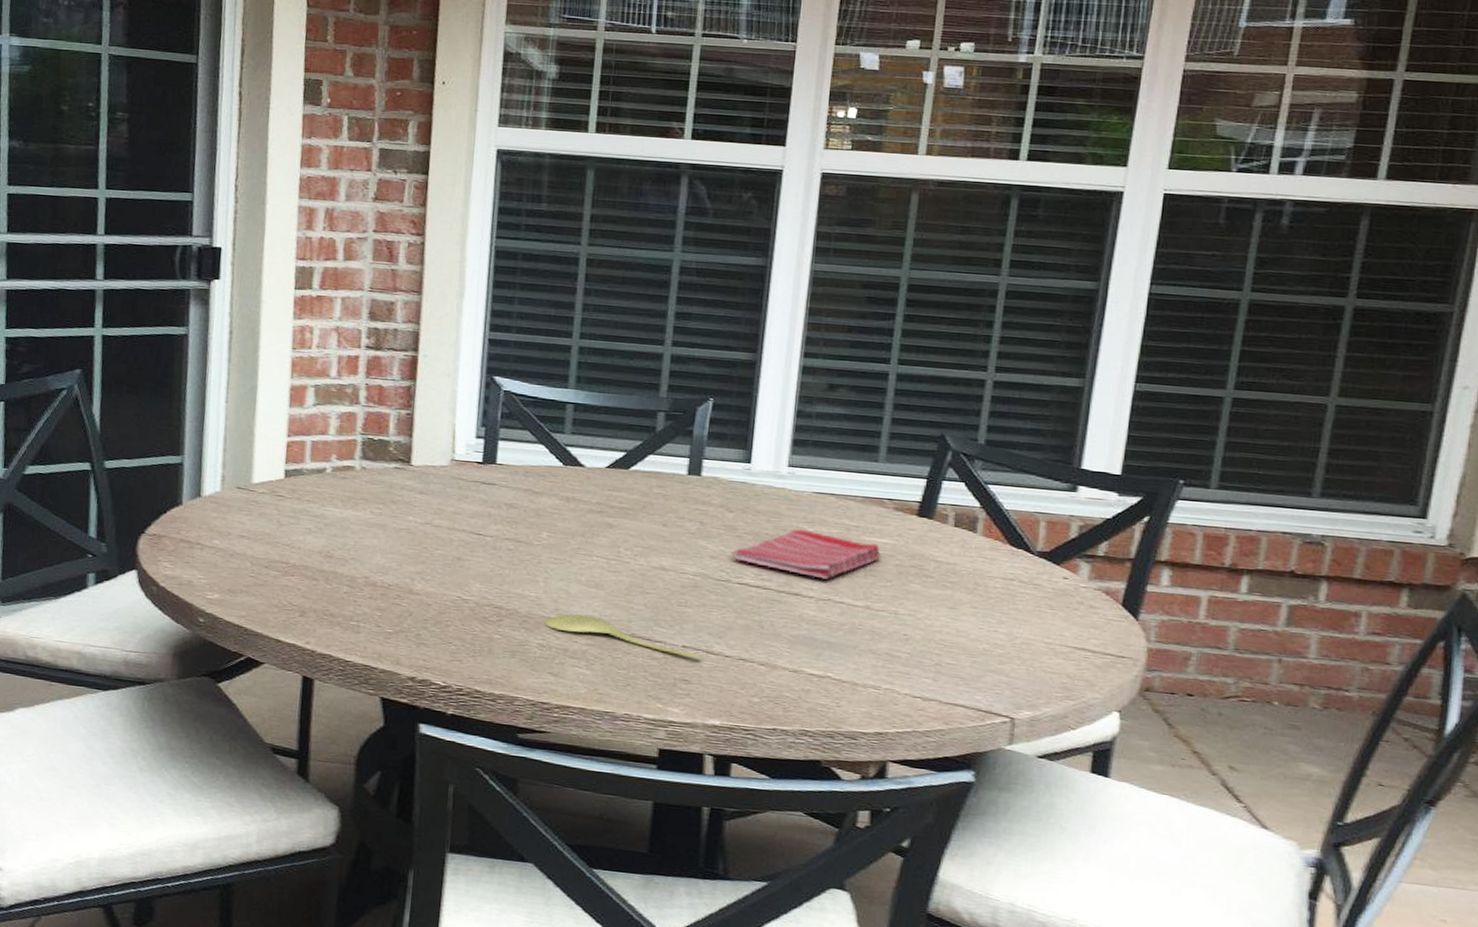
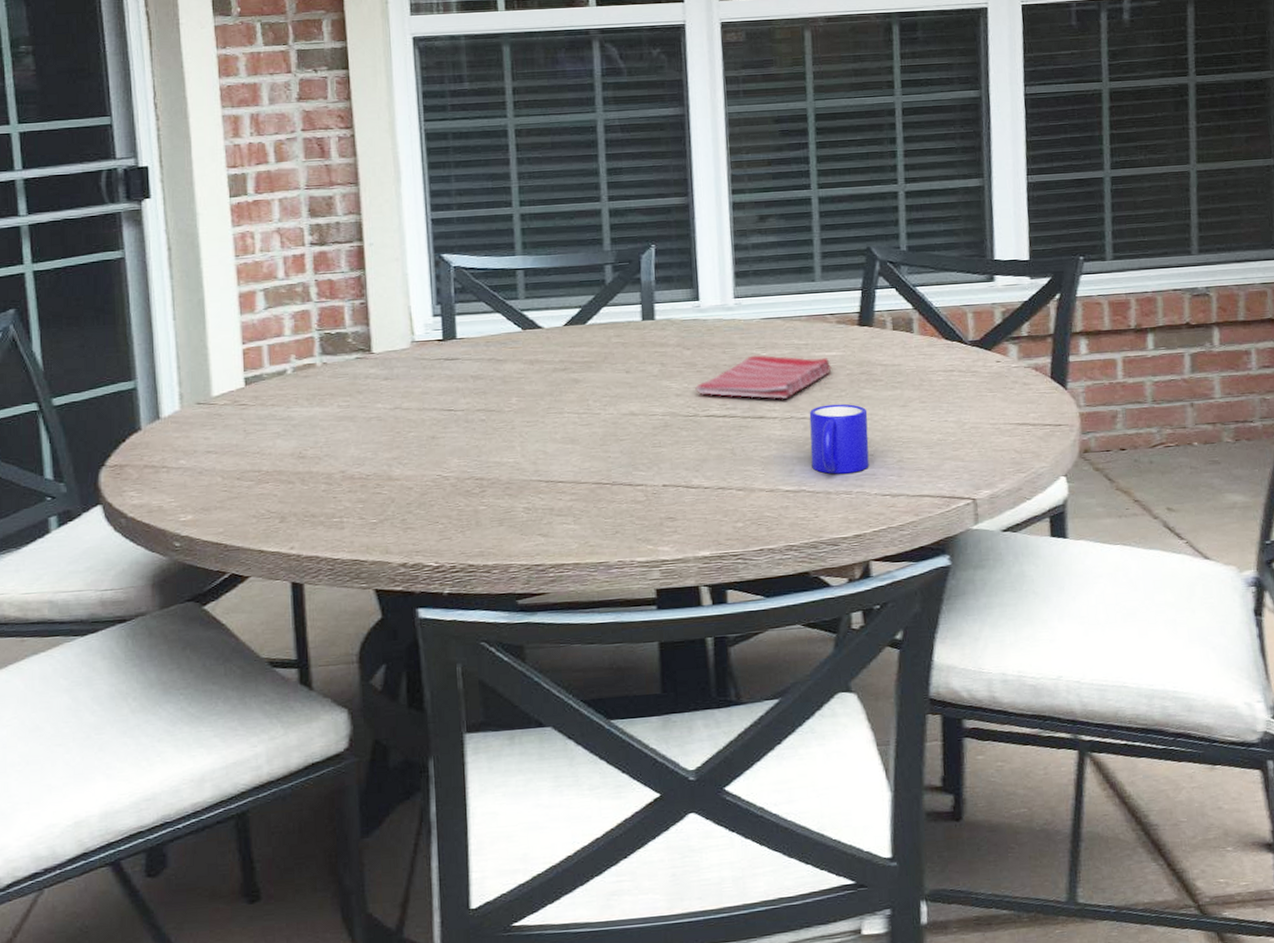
spoon: present [544,614,701,659] -> none [526,471,682,495]
mug: none [842,592,912,668] -> present [809,403,869,474]

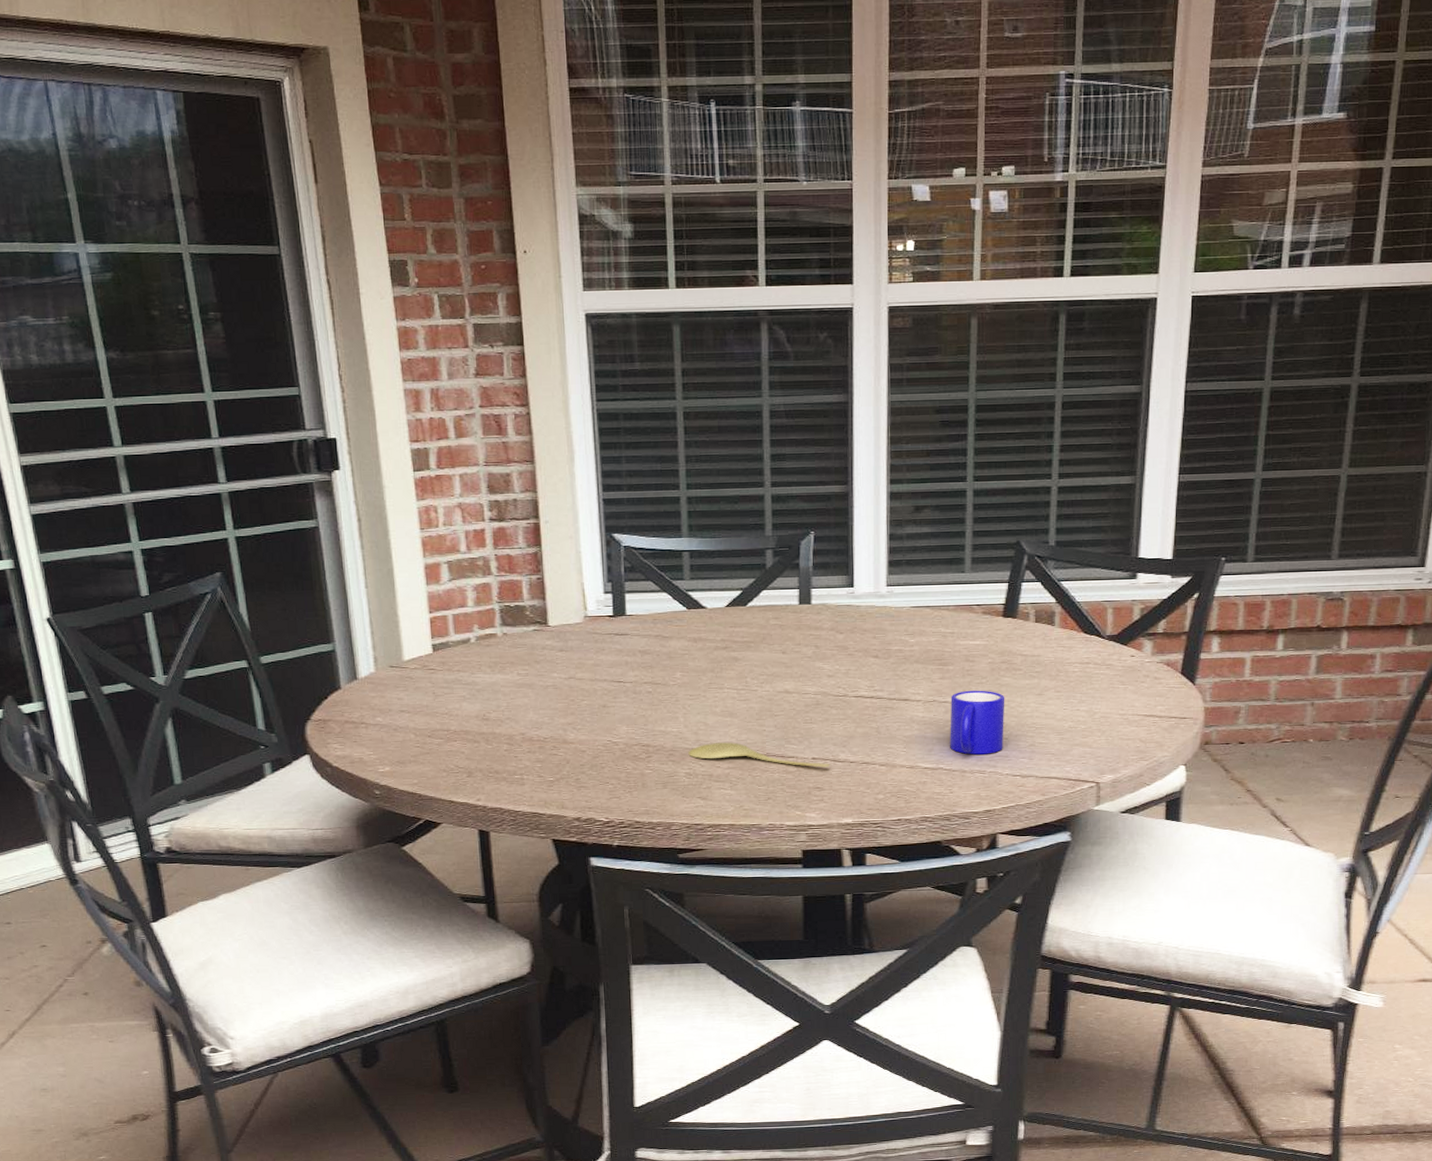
spoon: none [526,471,682,495] -> present [688,742,830,768]
dish towel: present [695,355,832,400] -> none [846,641,975,684]

